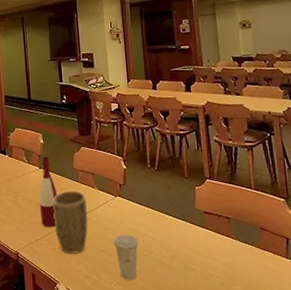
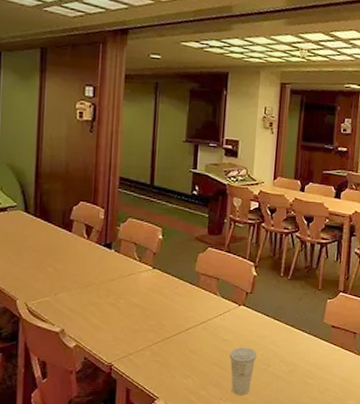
wine bottle: present [39,156,58,227] -> none [146,255,172,336]
plant pot: present [53,190,89,254] -> none [162,296,205,367]

